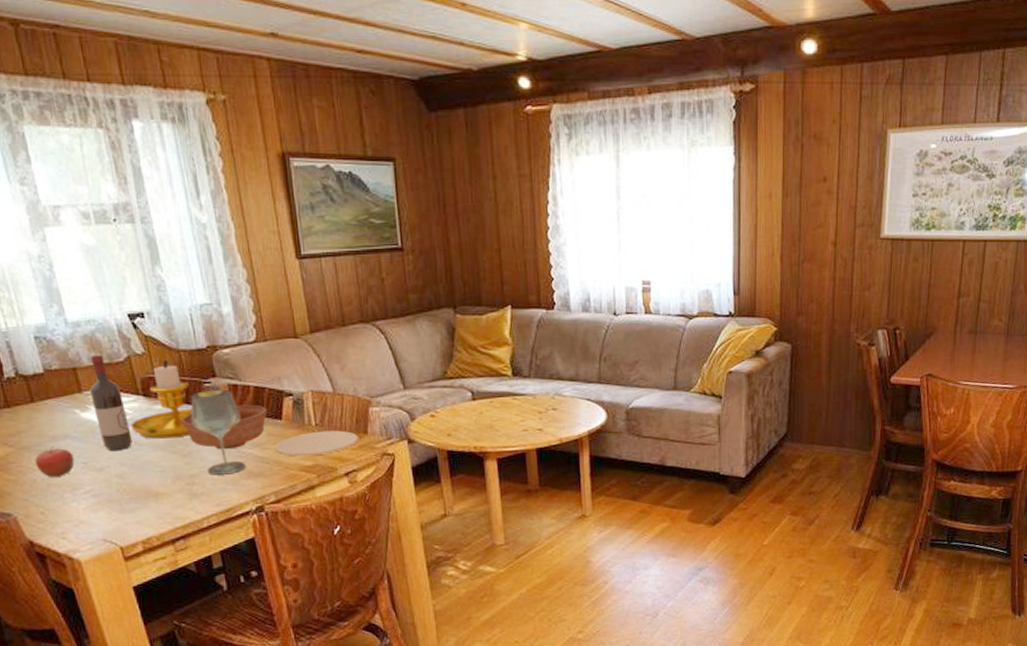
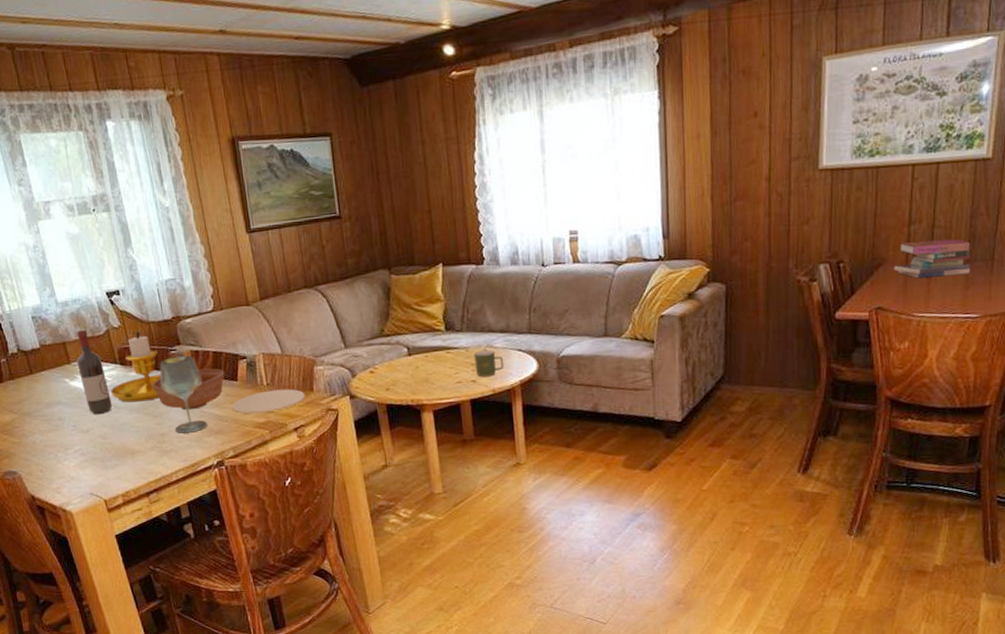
fruit: present [34,446,75,477] -> none [34,411,66,439]
mug: none [541,398,572,426] -> present [474,350,504,378]
books: none [944,313,1011,349] -> present [894,239,971,278]

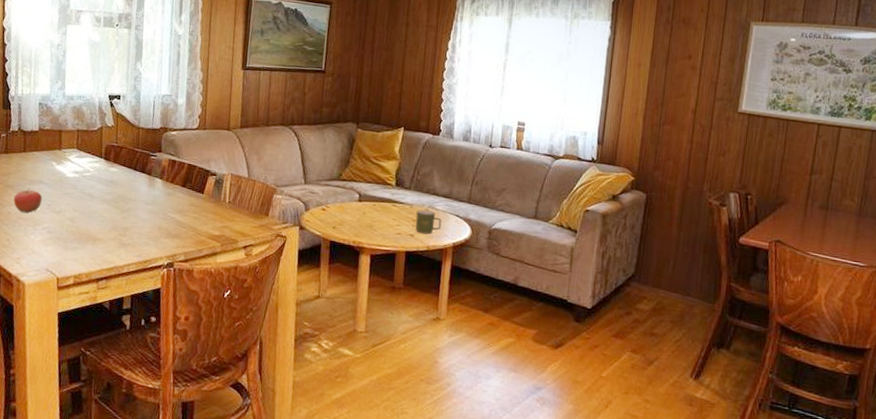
fruit: none [34,411,66,439] -> present [13,188,42,213]
wine bottle: present [77,330,112,414] -> none [65,123,90,199]
candlestick: present [110,332,162,403] -> none [89,134,140,196]
bowl: present [151,368,225,410] -> none [127,177,195,212]
wine glass: present [159,355,207,434] -> none [134,161,173,232]
paper plate: present [232,389,305,414] -> none [193,207,260,228]
books: present [894,239,971,278] -> none [794,188,863,227]

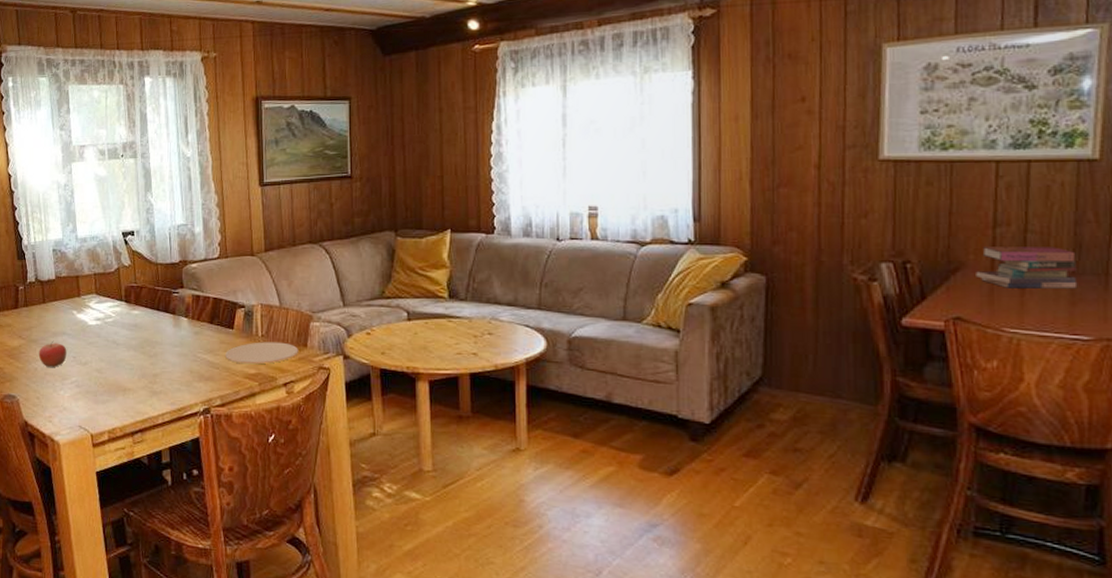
paper plate: none [193,207,260,228] -> present [225,342,298,365]
mug: present [415,209,442,235] -> none [477,322,509,351]
books: none [794,188,863,227] -> present [976,247,1078,289]

